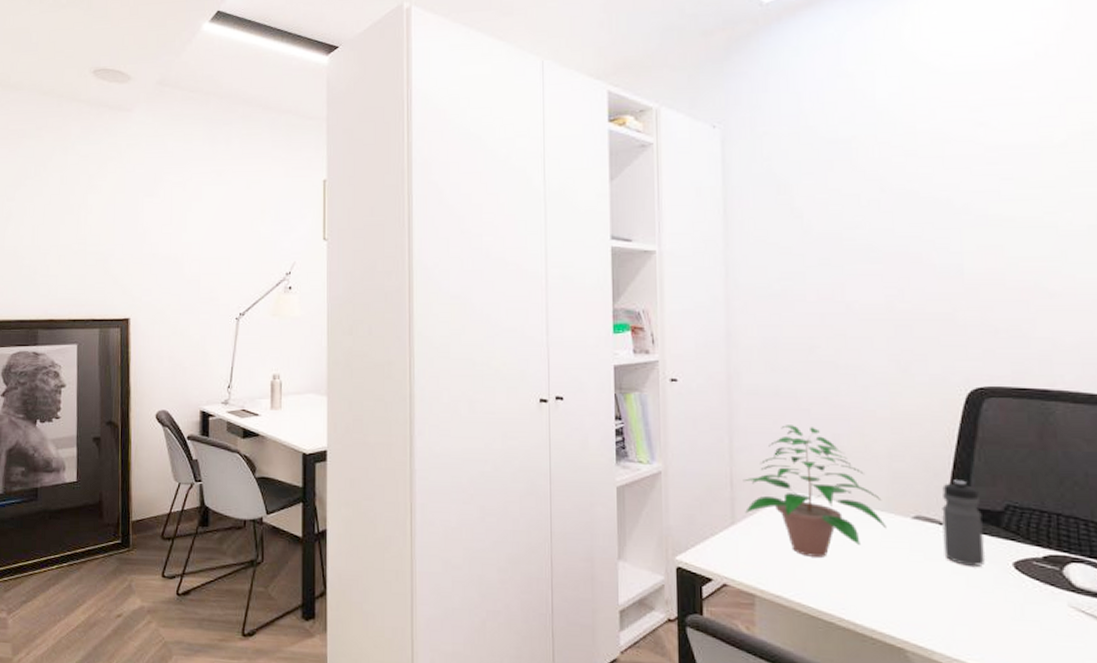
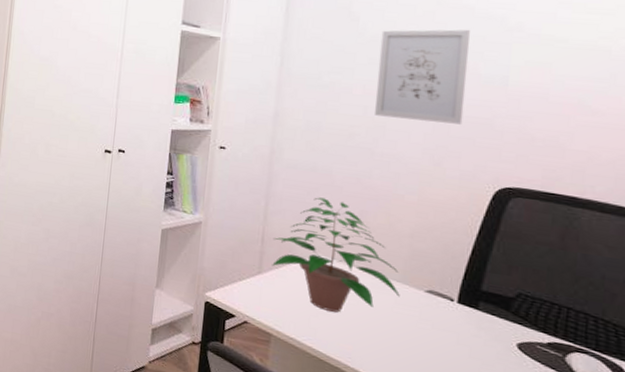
wall art: none [828,216,924,323] -> present [375,29,470,125]
water bottle: present [942,480,984,566] -> none [451,264,493,342]

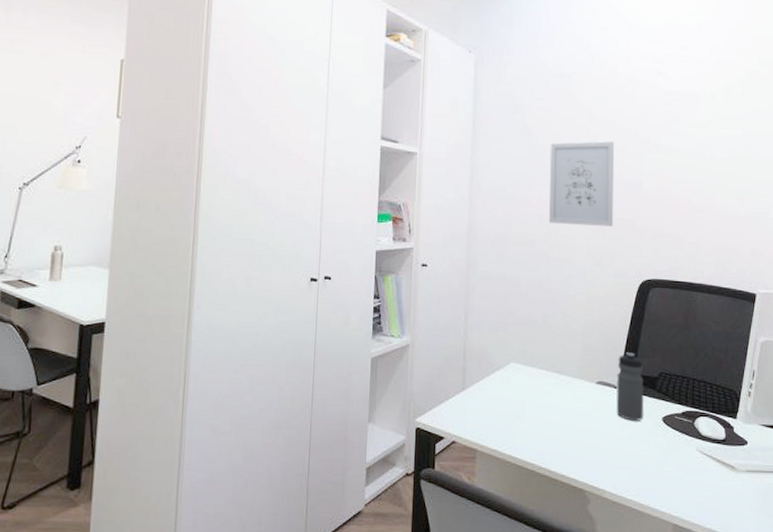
potted plant: present [272,197,400,313] -> none [473,306,577,417]
water bottle: none [451,264,493,342] -> present [616,352,644,421]

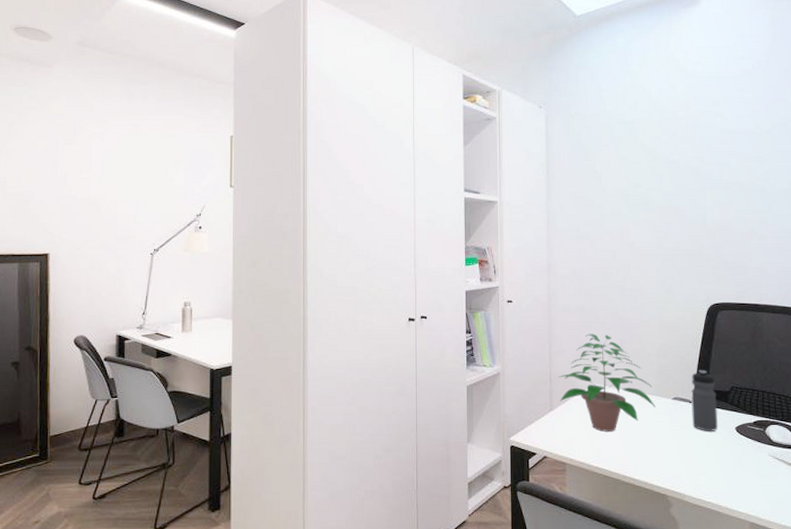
potted plant: none [473,306,577,417] -> present [558,334,655,432]
wall art: present [549,141,614,227] -> none [619,179,681,257]

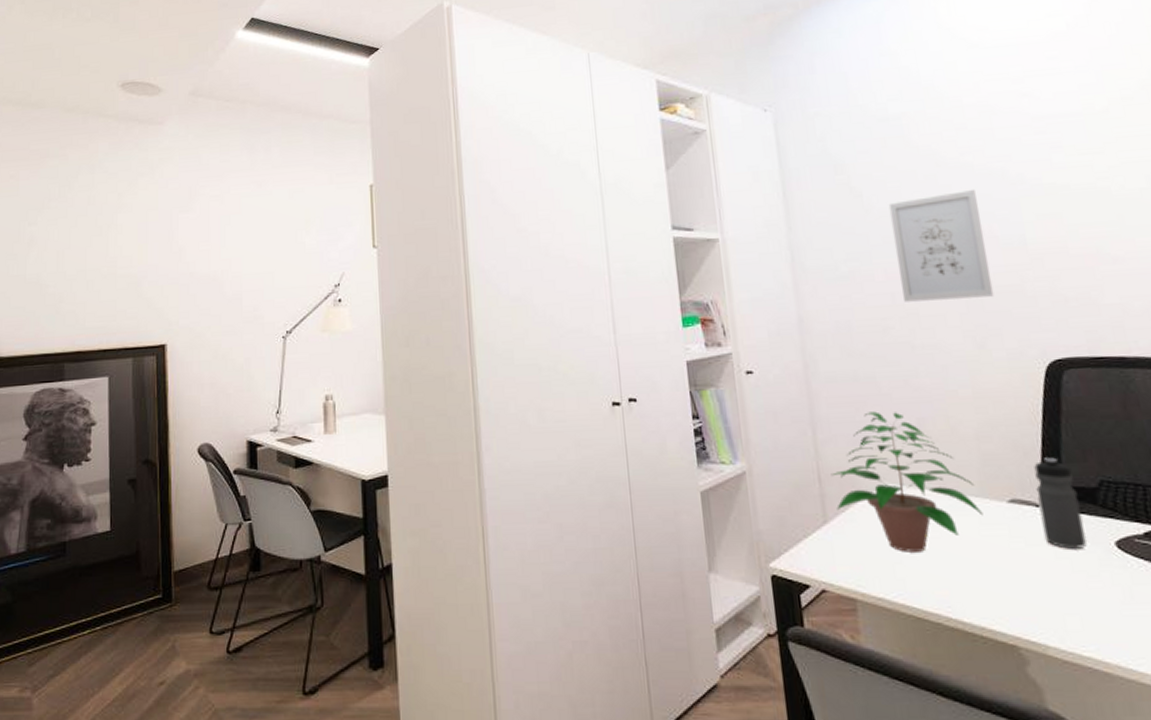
wall art: none [619,179,681,257] -> present [888,189,994,302]

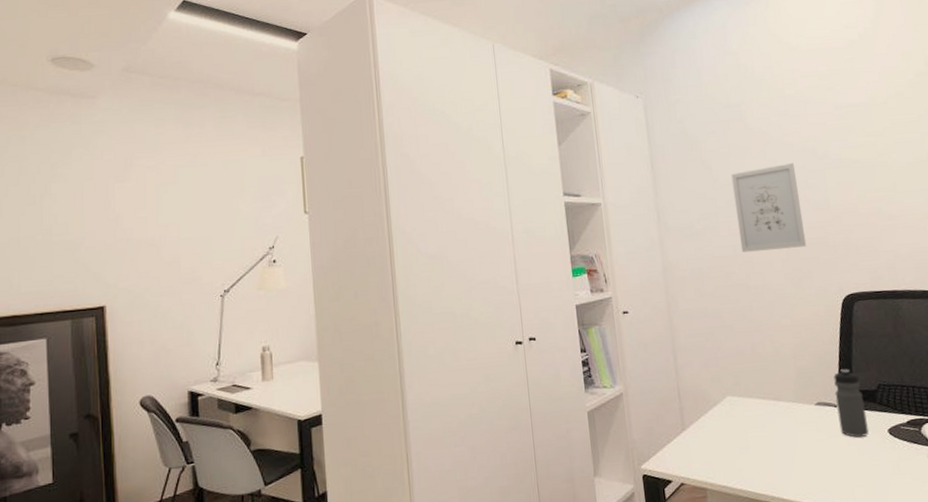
potted plant: present [830,411,983,552] -> none [687,339,798,449]

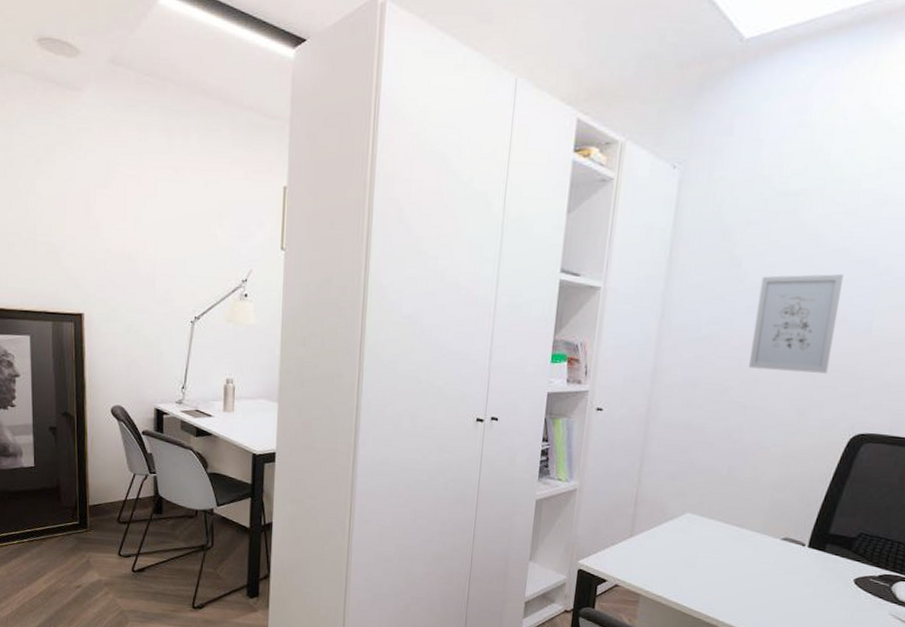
water bottle: present [833,369,869,437] -> none [800,510,841,581]

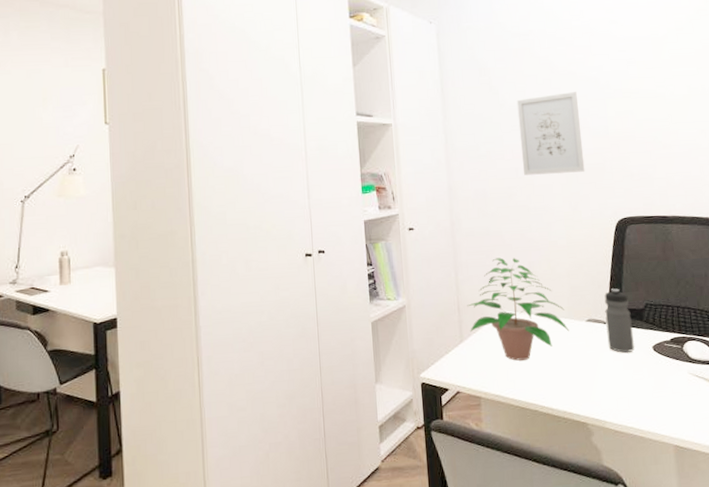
potted plant: none [643,455,760,567] -> present [467,257,569,361]
water bottle: none [800,510,841,581] -> present [604,288,634,353]

